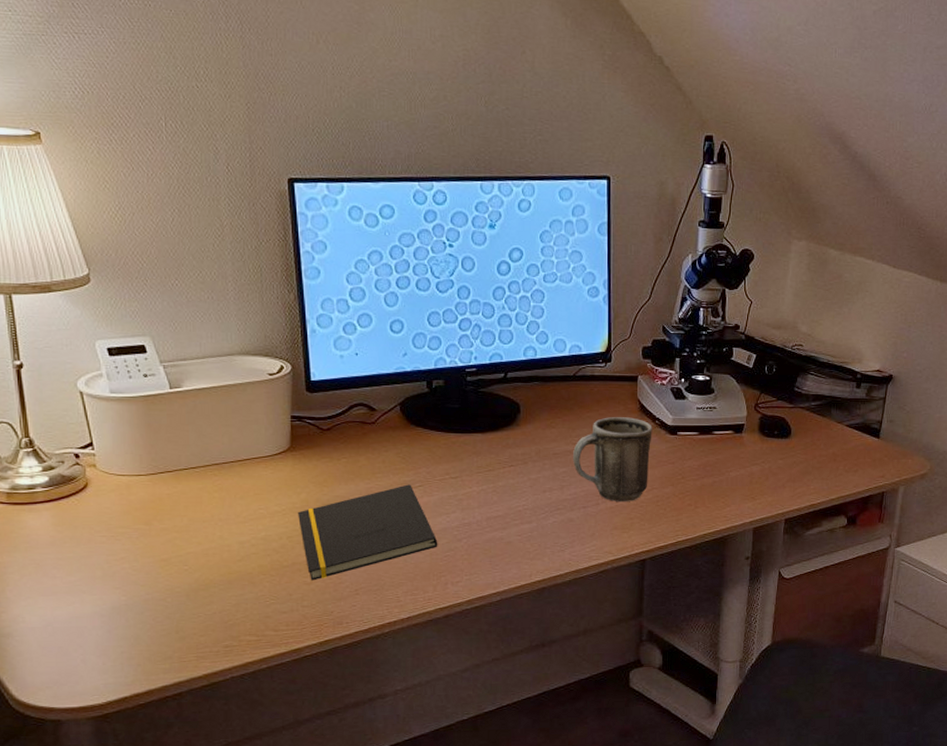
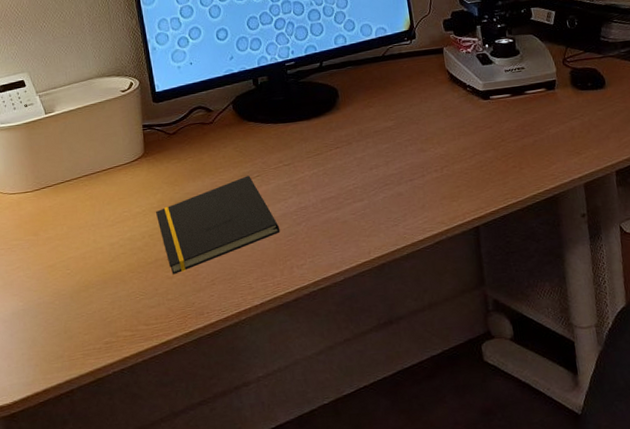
mug: present [573,417,652,501] -> none [392,88,469,172]

